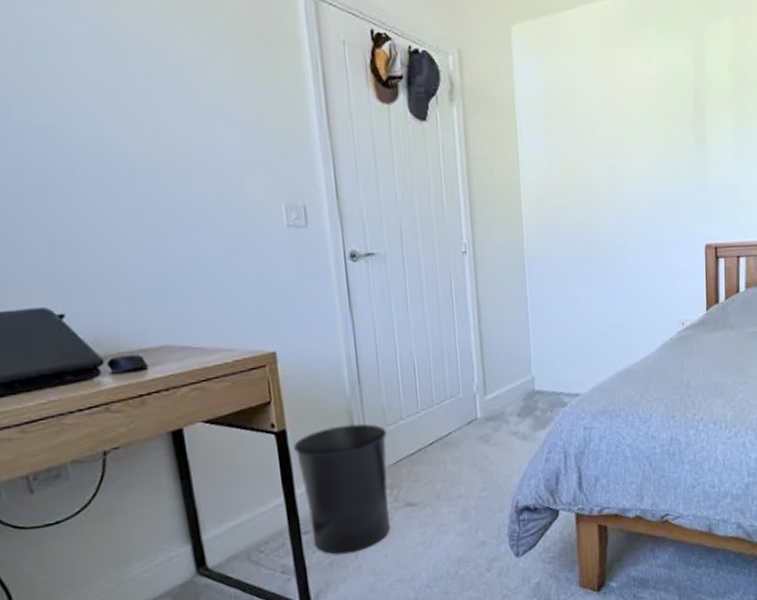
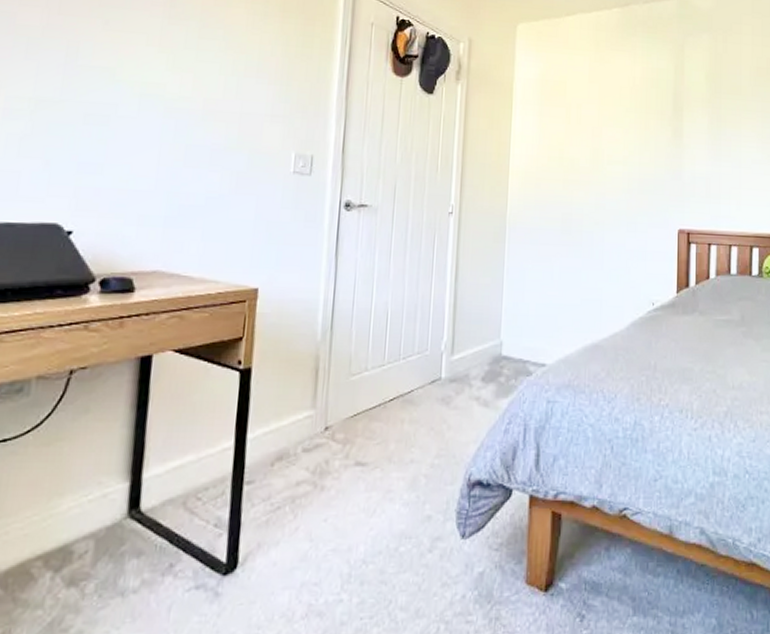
waste bin: present [294,423,390,554] -> none [255,370,350,512]

